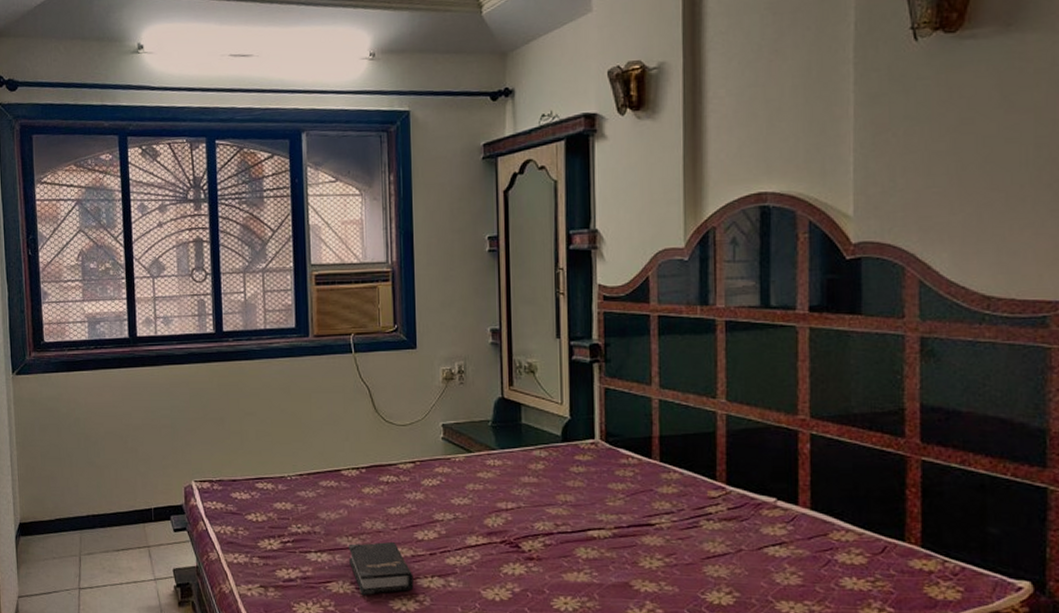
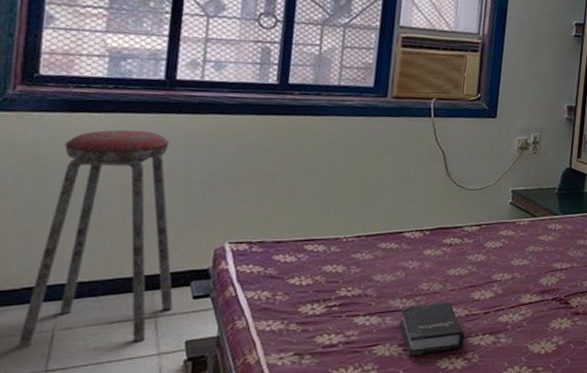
music stool: none [58,384,160,568] -> present [17,129,174,348]

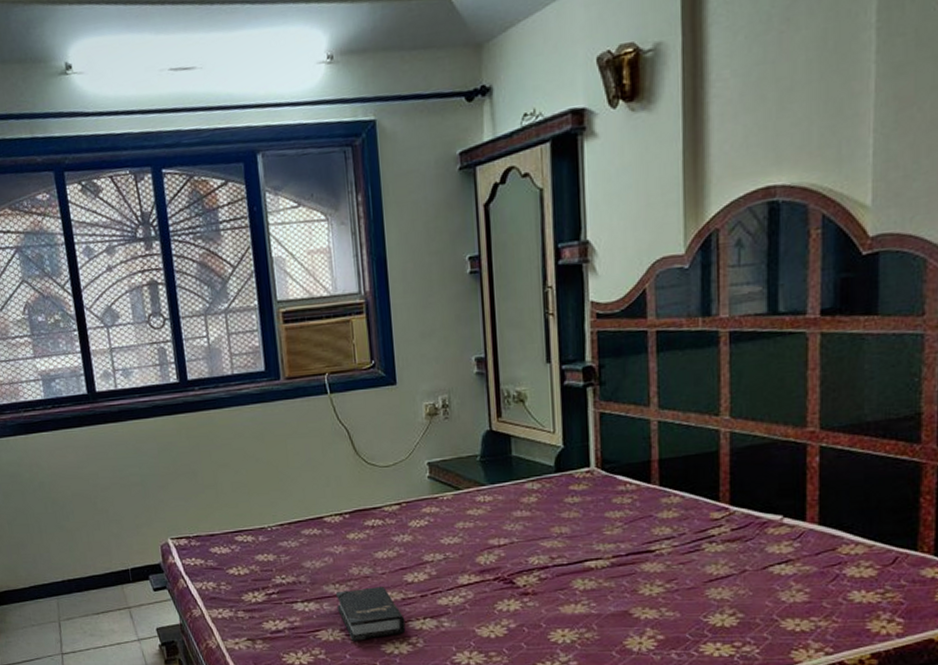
music stool: present [17,129,174,348] -> none [29,443,140,635]

